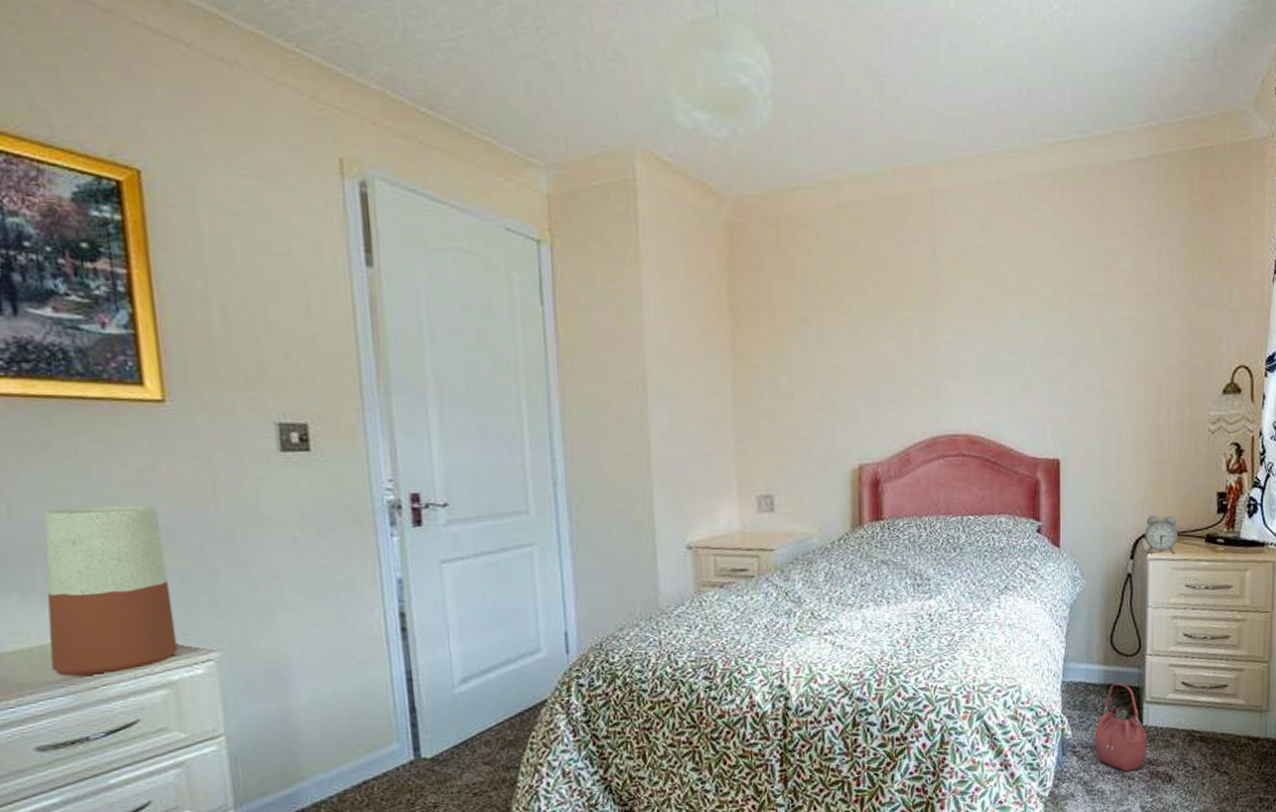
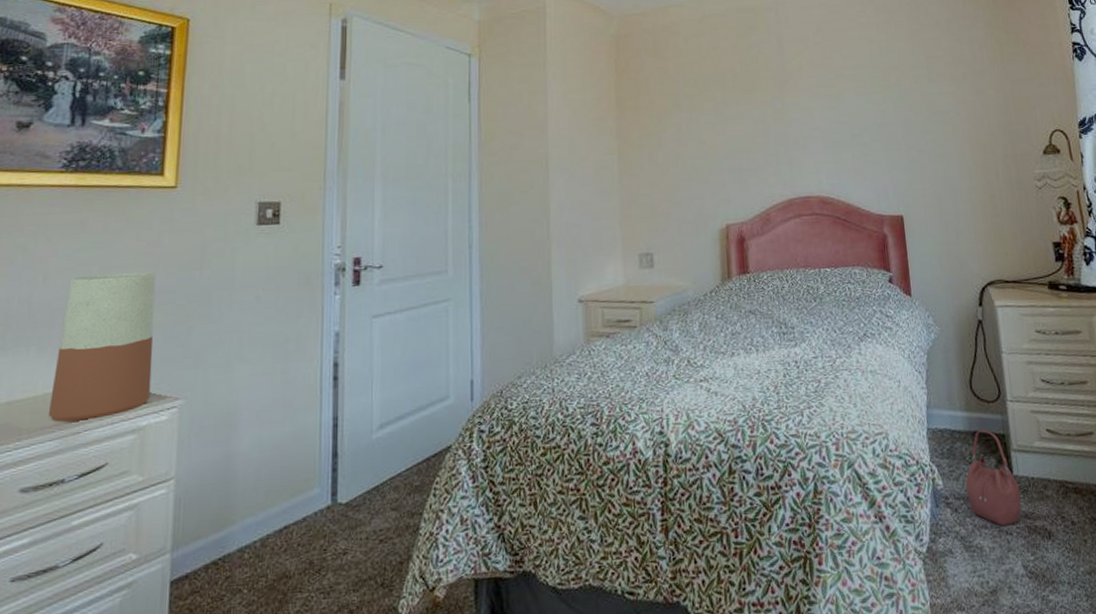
alarm clock: present [1145,514,1179,555] -> none [989,264,1022,302]

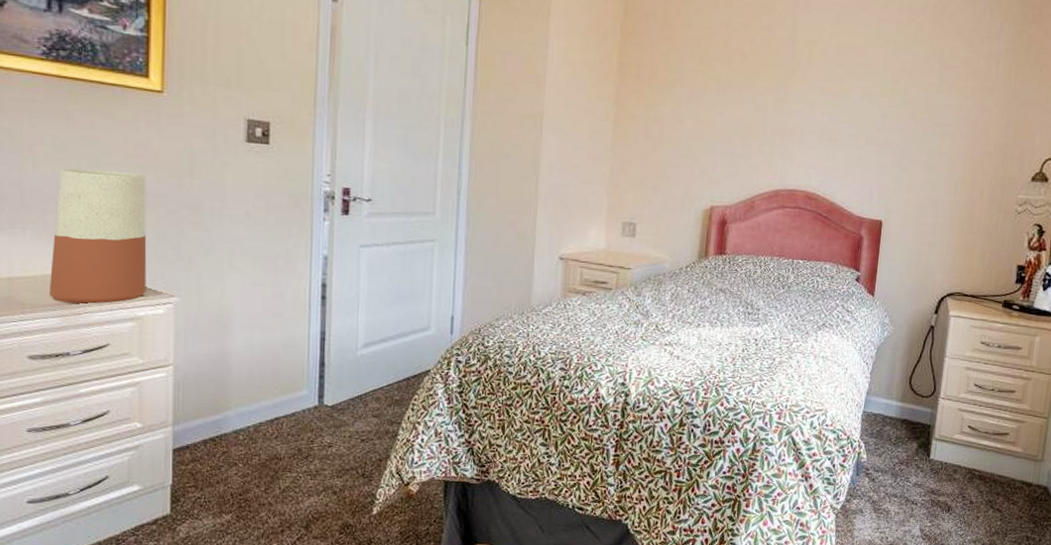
handbag: present [965,429,1021,526] -> none [885,419,933,497]

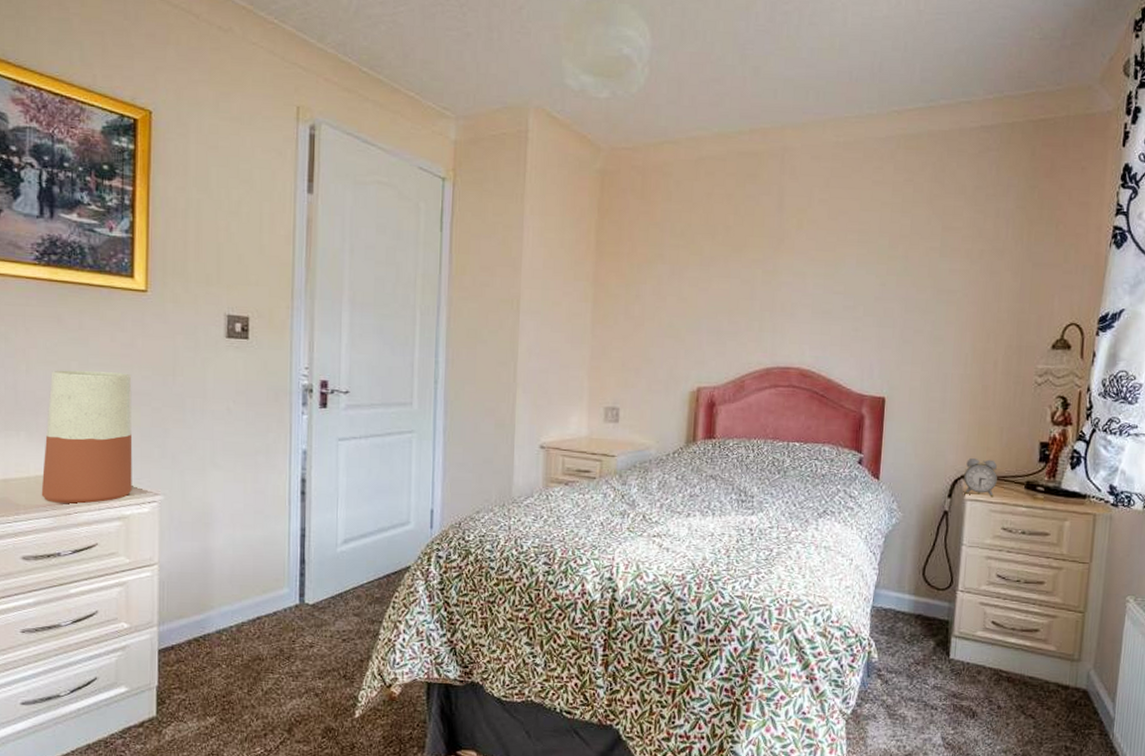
alarm clock: none [949,277,979,315] -> present [964,457,998,498]

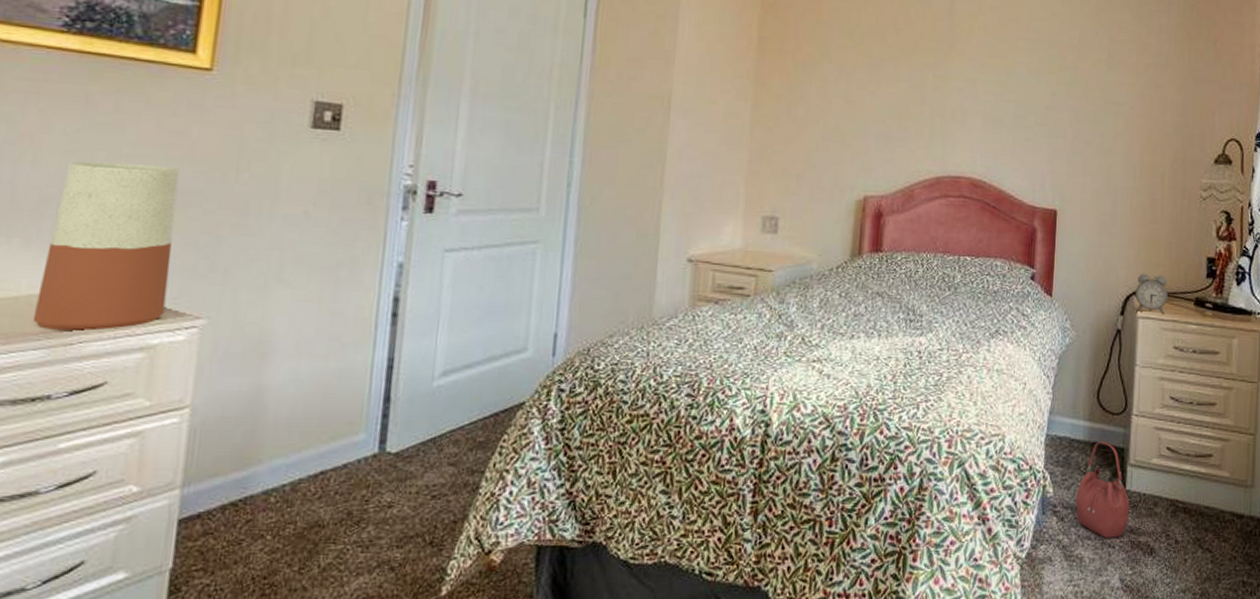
handbag: none [899,614,953,701] -> present [1075,441,1130,538]

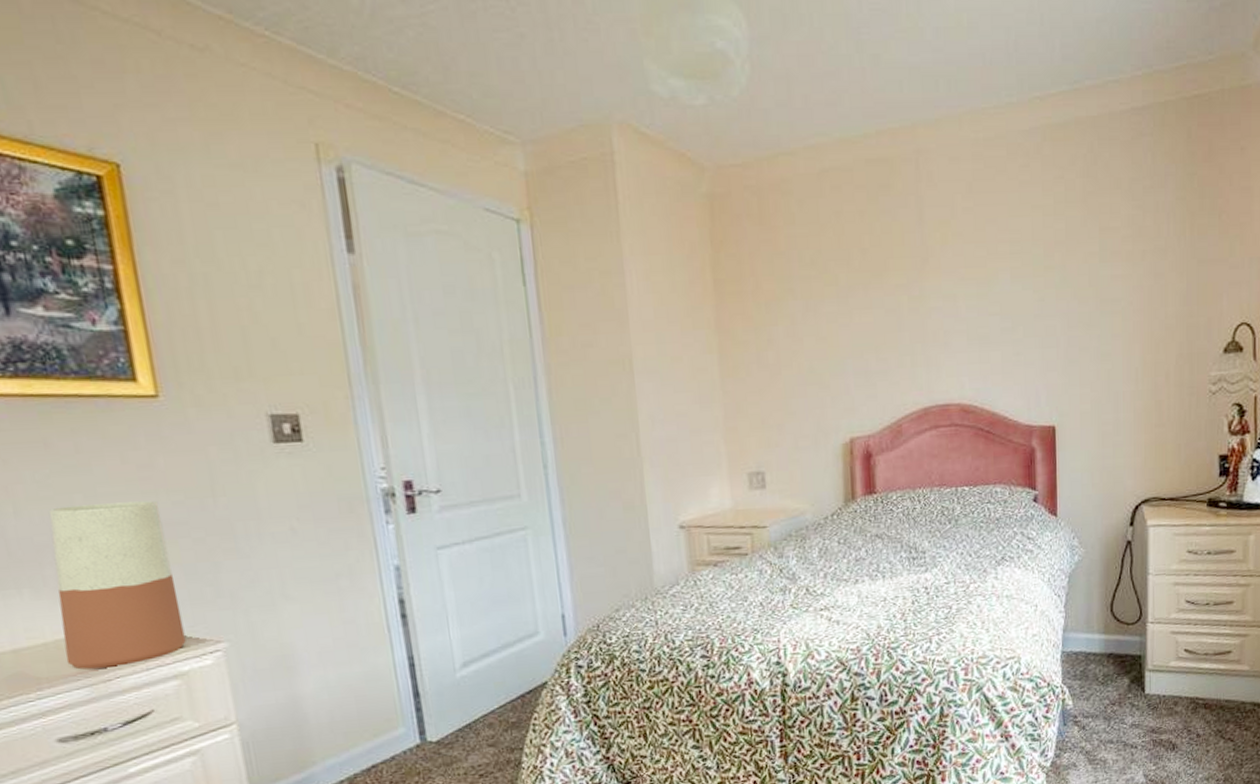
handbag: present [1075,441,1130,538] -> none [1095,651,1150,740]
alarm clock: present [1135,273,1169,315] -> none [1145,480,1180,520]

